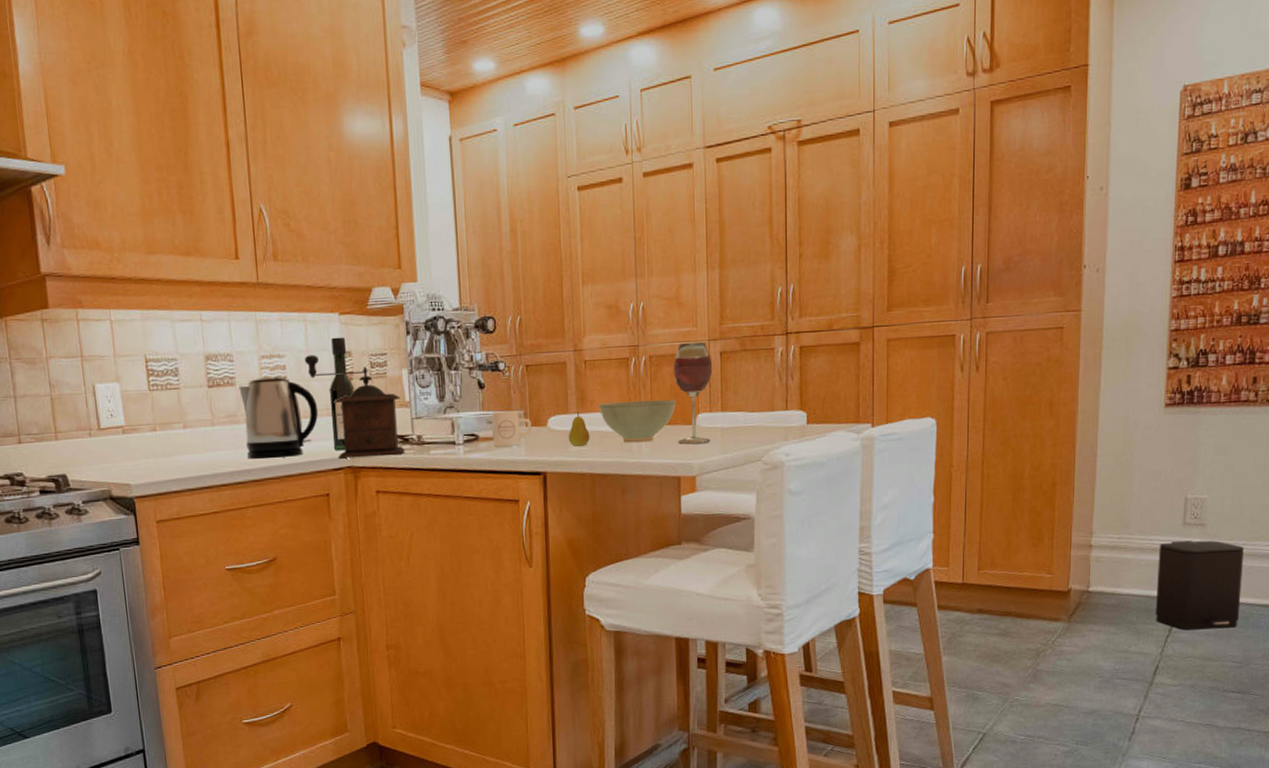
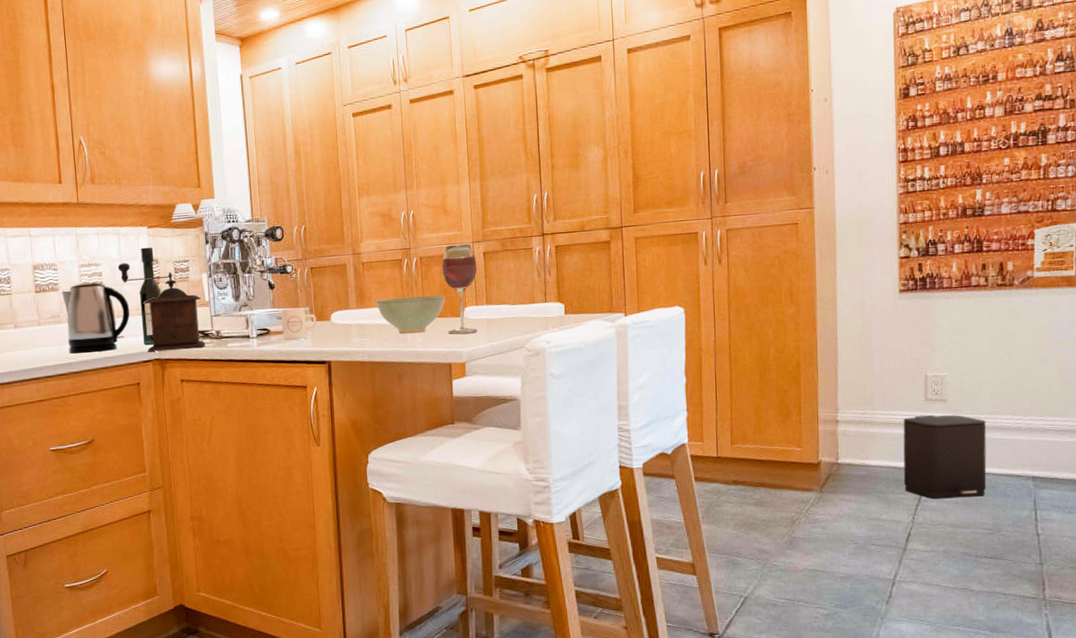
fruit: present [568,412,590,446] -> none [349,308,369,338]

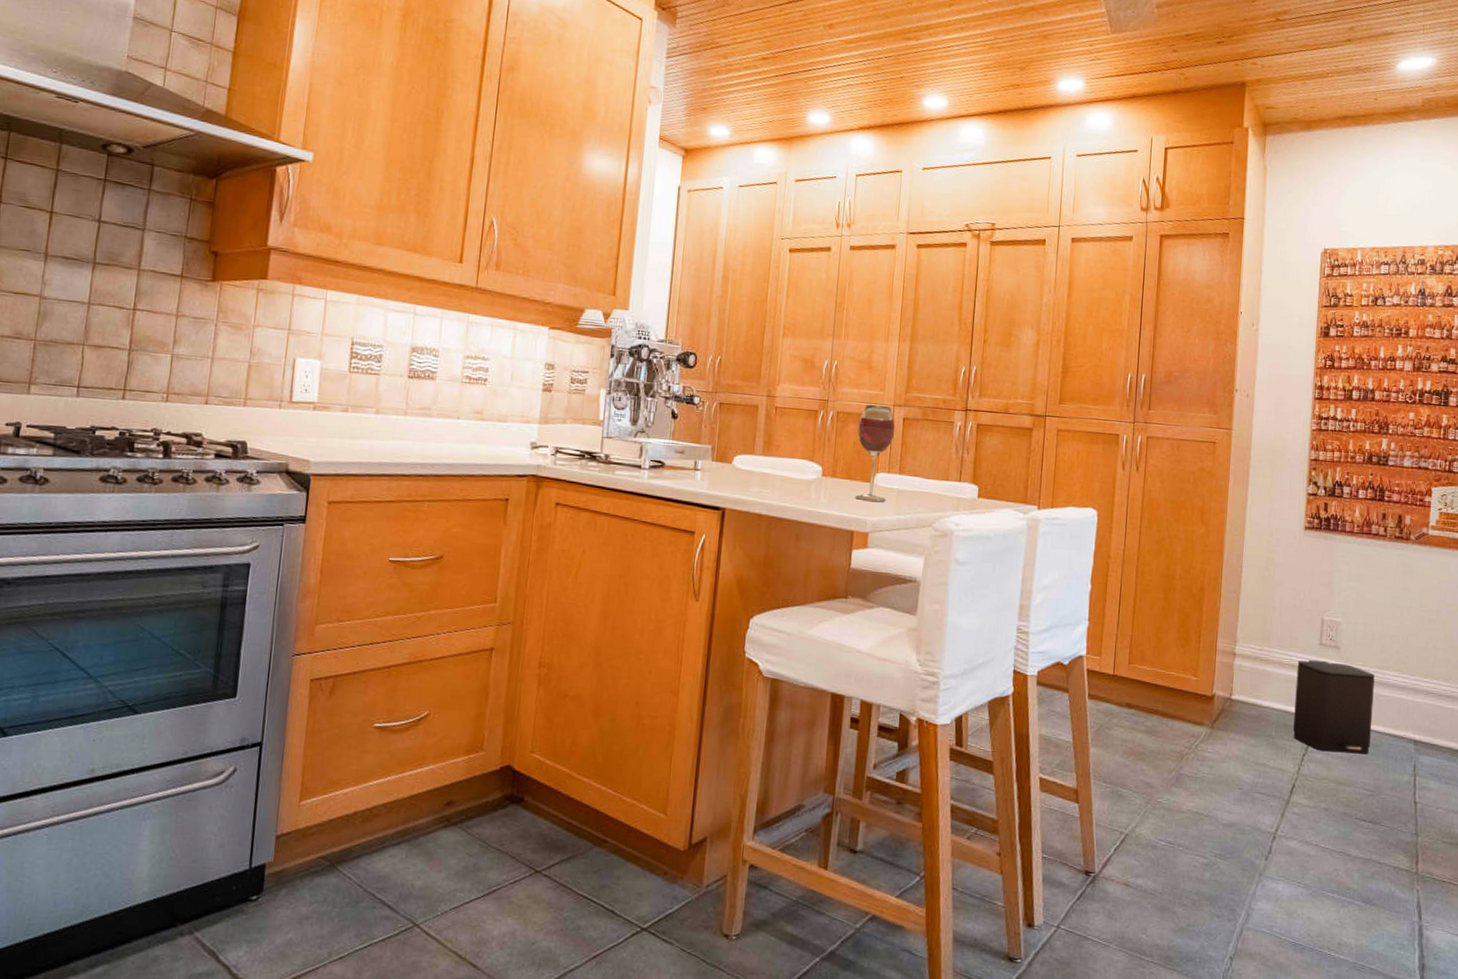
kettle: present [62,281,130,354] -> none [434,375,513,458]
coffee grinder: present [117,263,206,352] -> none [507,362,595,471]
bottle: present [139,247,162,346] -> none [520,349,552,459]
mug: present [281,307,317,341] -> none [678,442,717,480]
bowl: present [375,294,446,334] -> none [783,449,858,493]

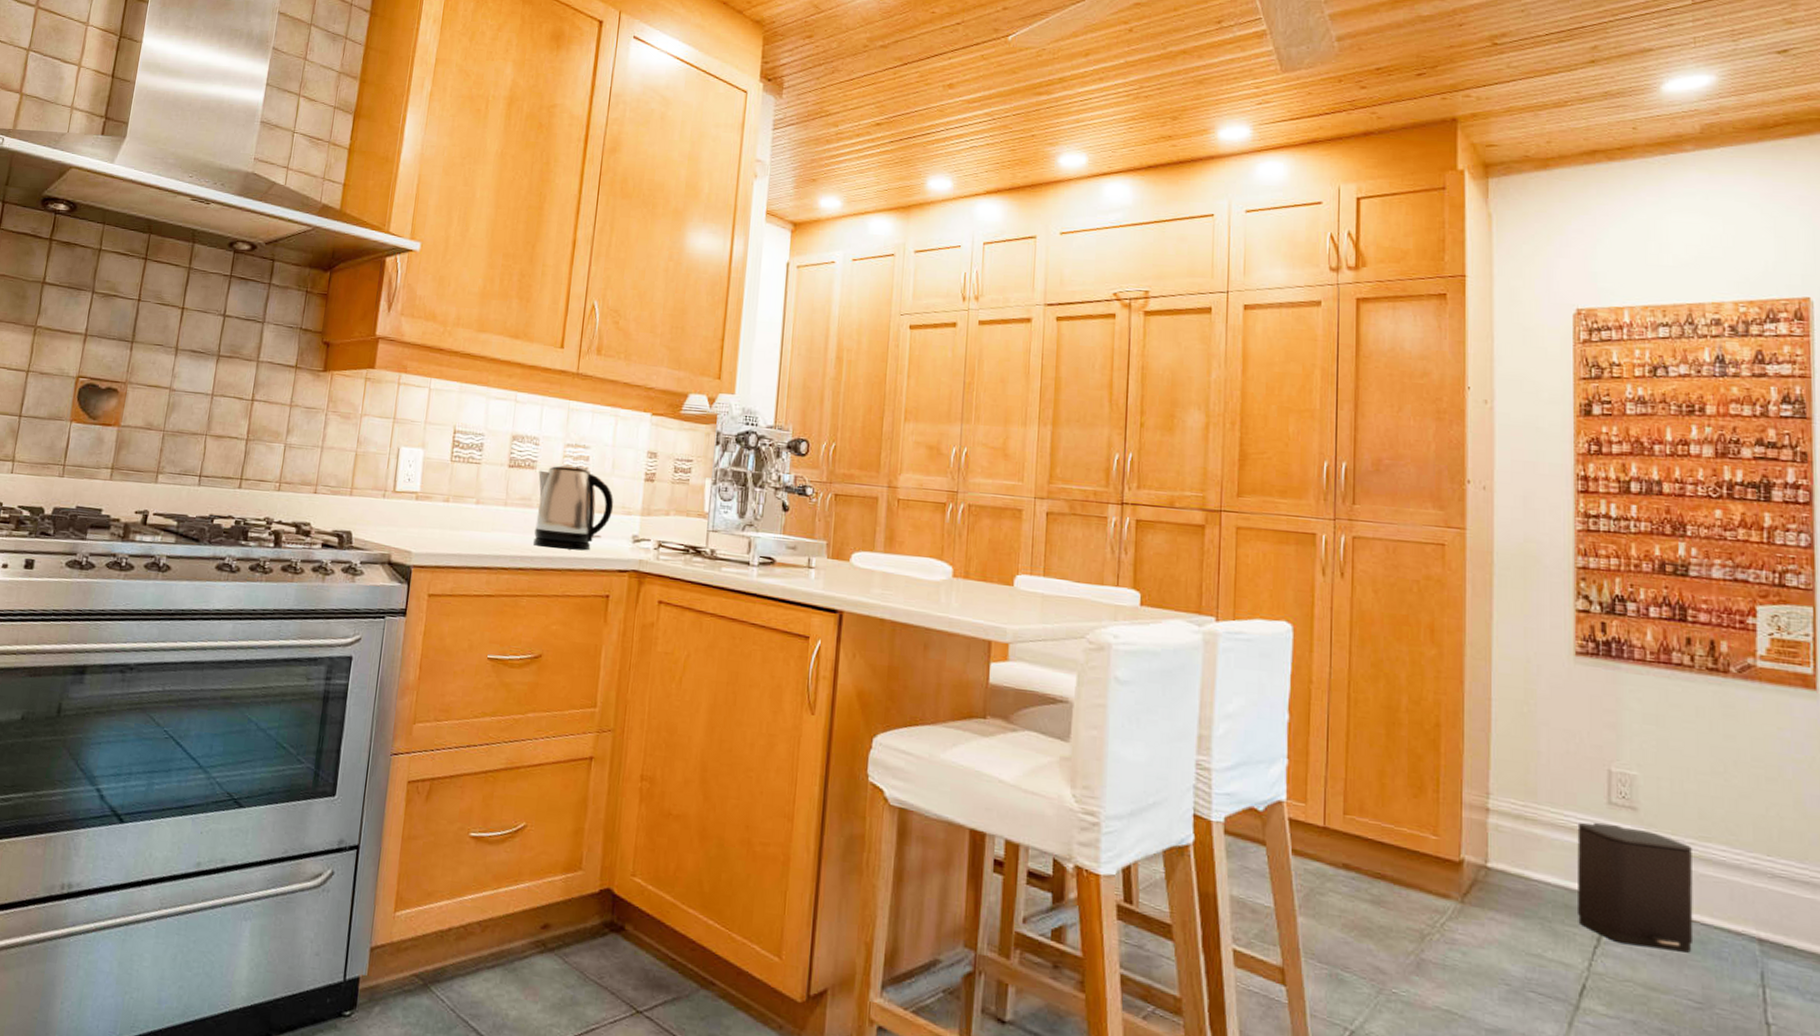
kettle: none [434,375,513,458] -> present [533,464,614,551]
wineglass: present [855,405,895,502] -> none [992,497,1037,608]

